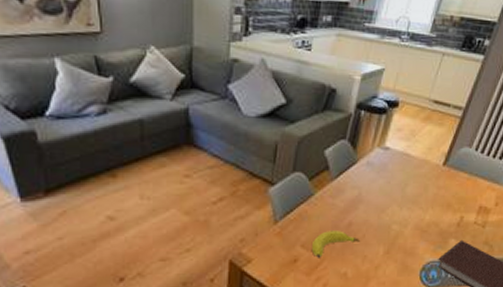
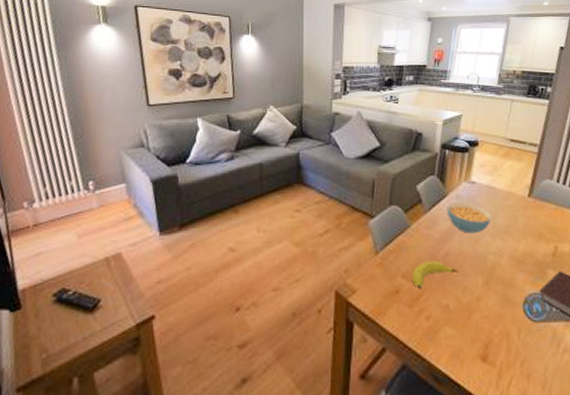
cereal bowl: none [355,170,402,203] -> present [446,202,492,234]

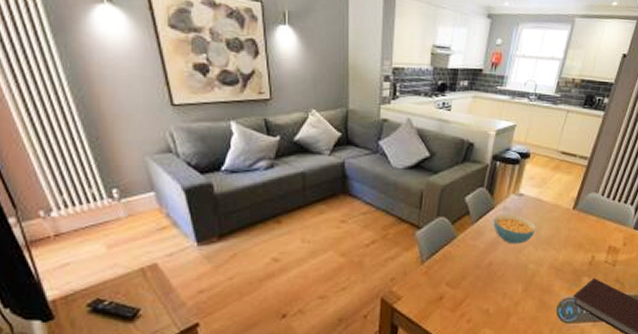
fruit: present [411,261,459,289] -> none [455,270,501,296]

